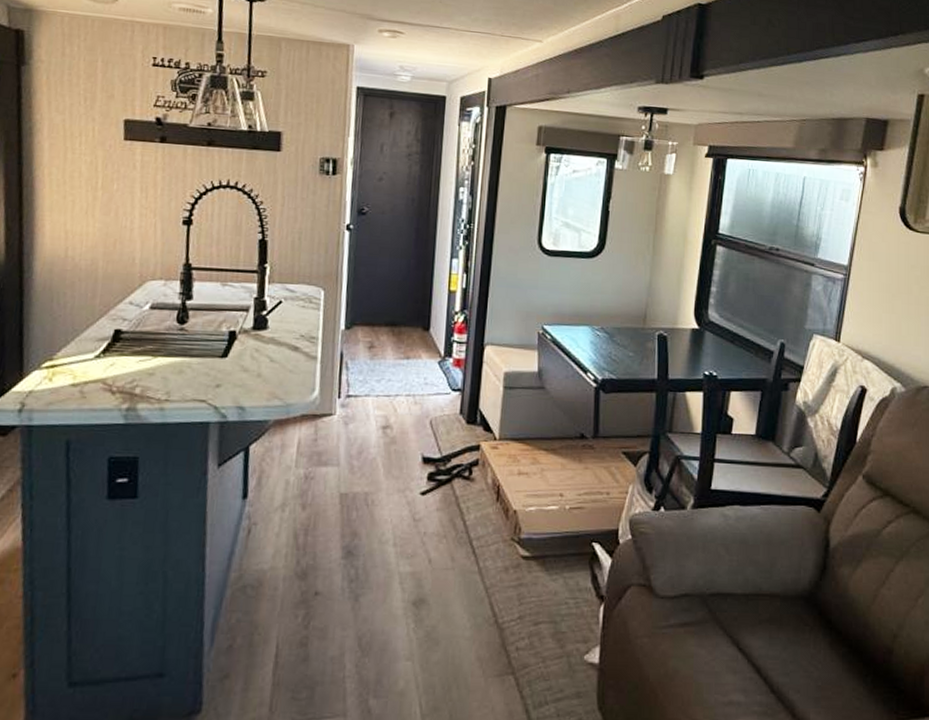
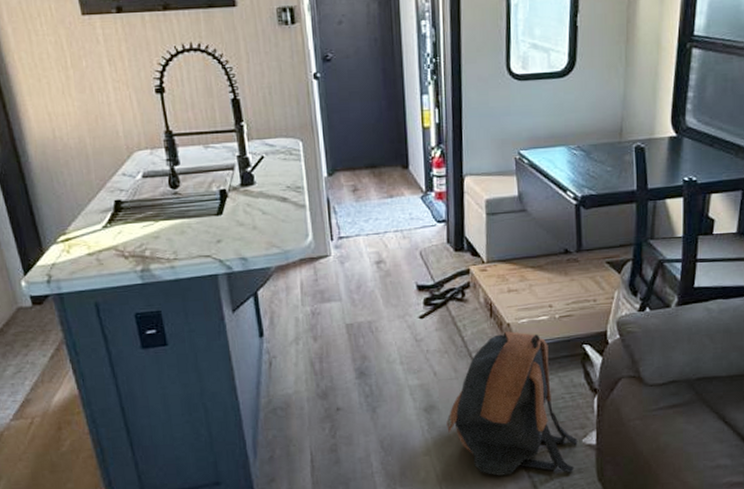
backpack: none [435,519,579,698] -> present [446,331,578,476]

